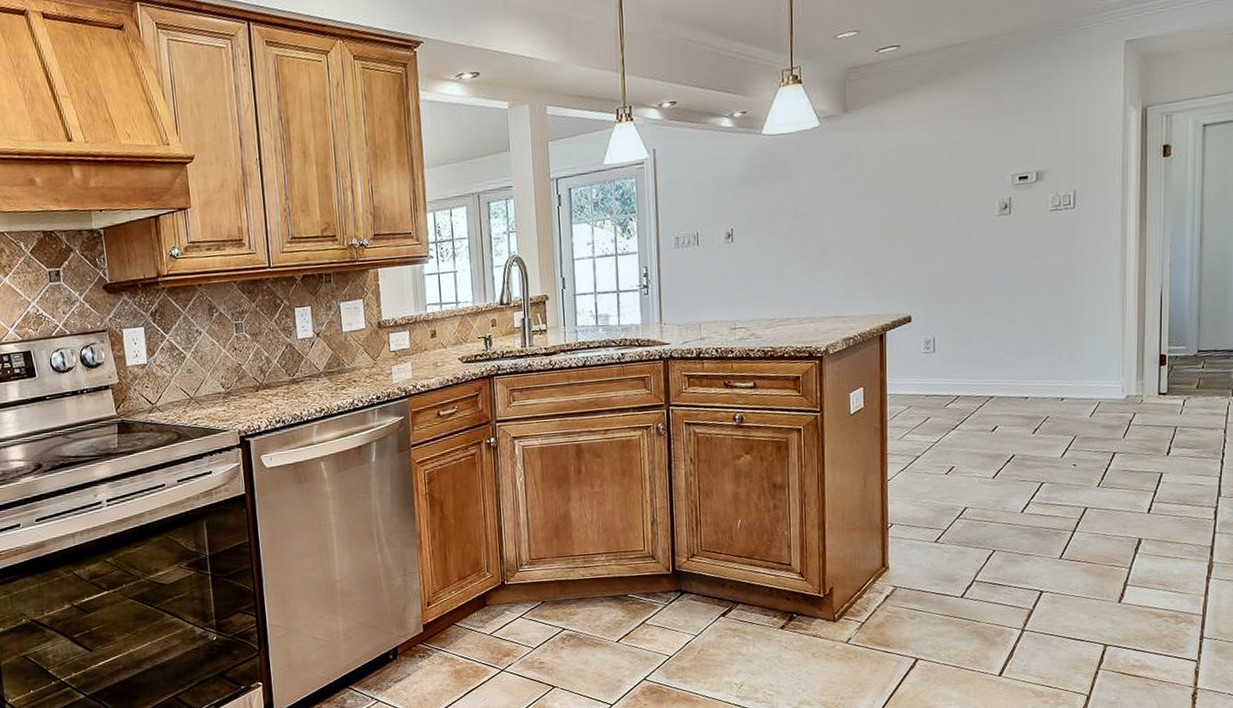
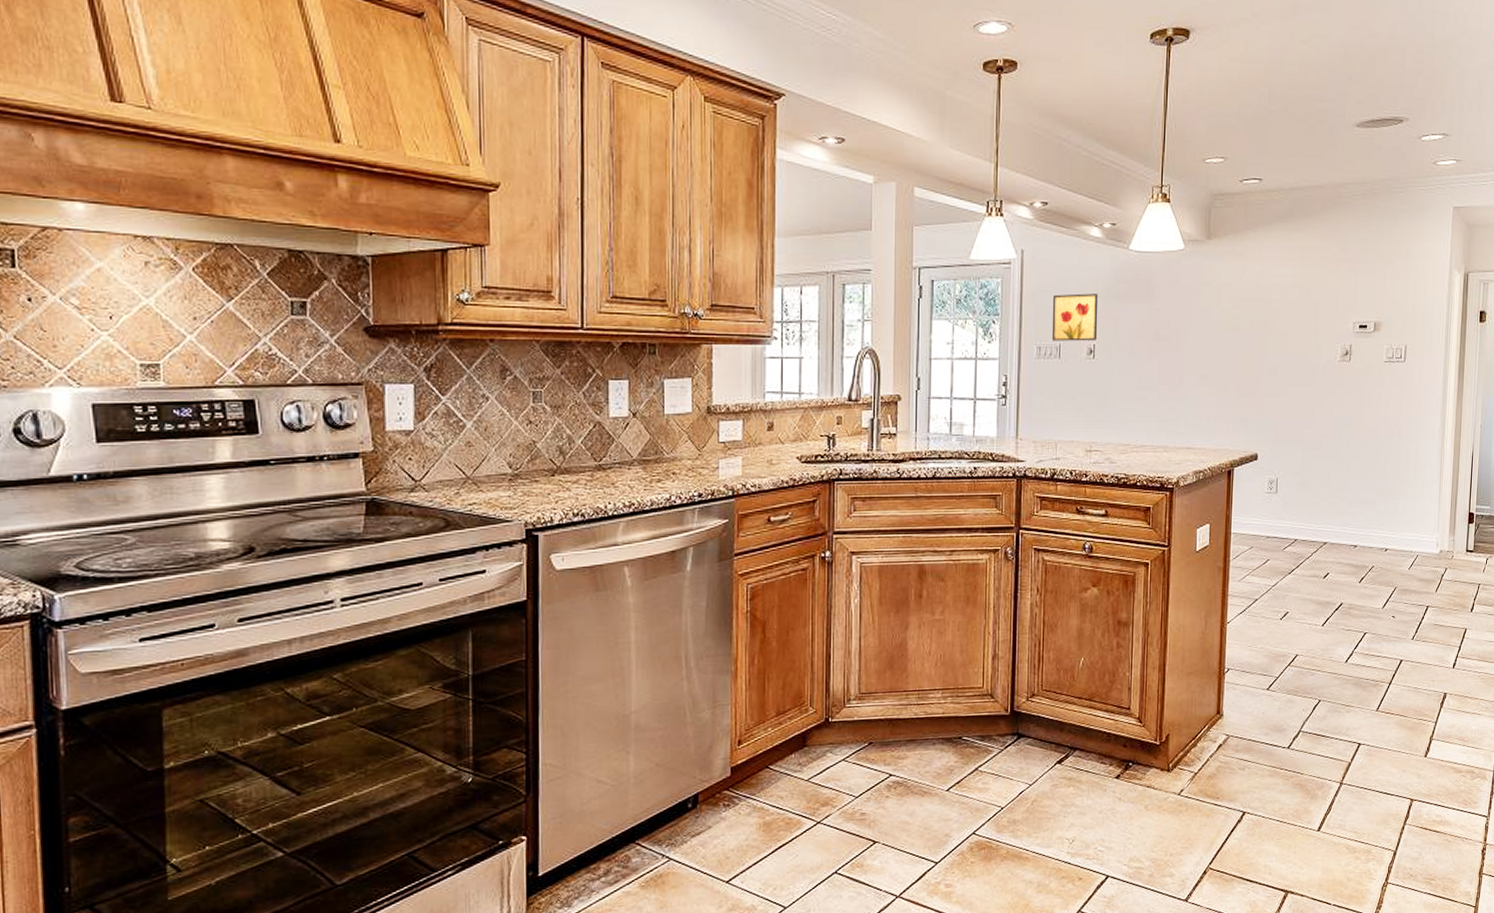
wall art: none [688,181,735,230] -> present [1053,293,1099,341]

